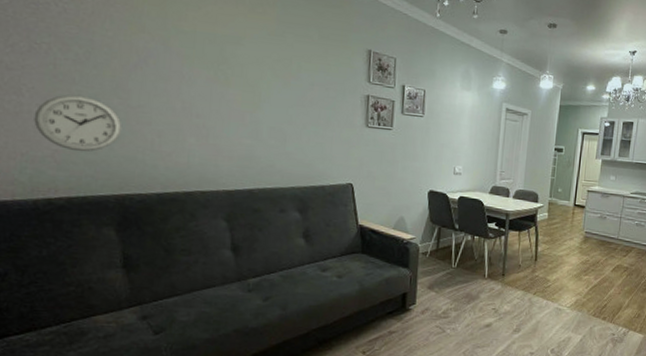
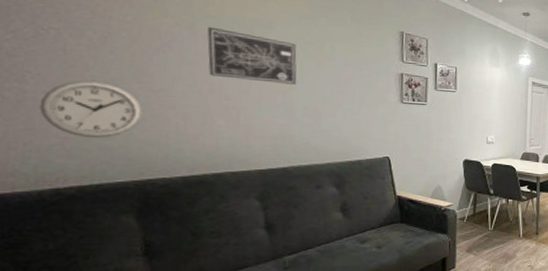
wall art: none [180,42,264,104] -> present [207,26,297,85]

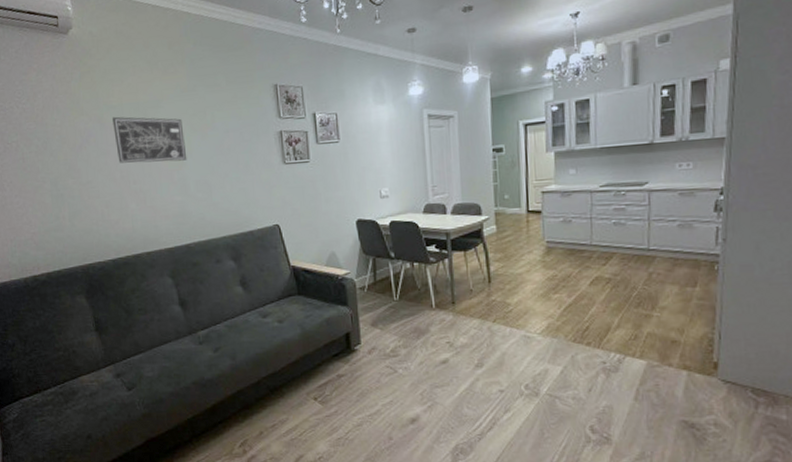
wall clock: present [39,80,143,139] -> none [15,181,79,231]

